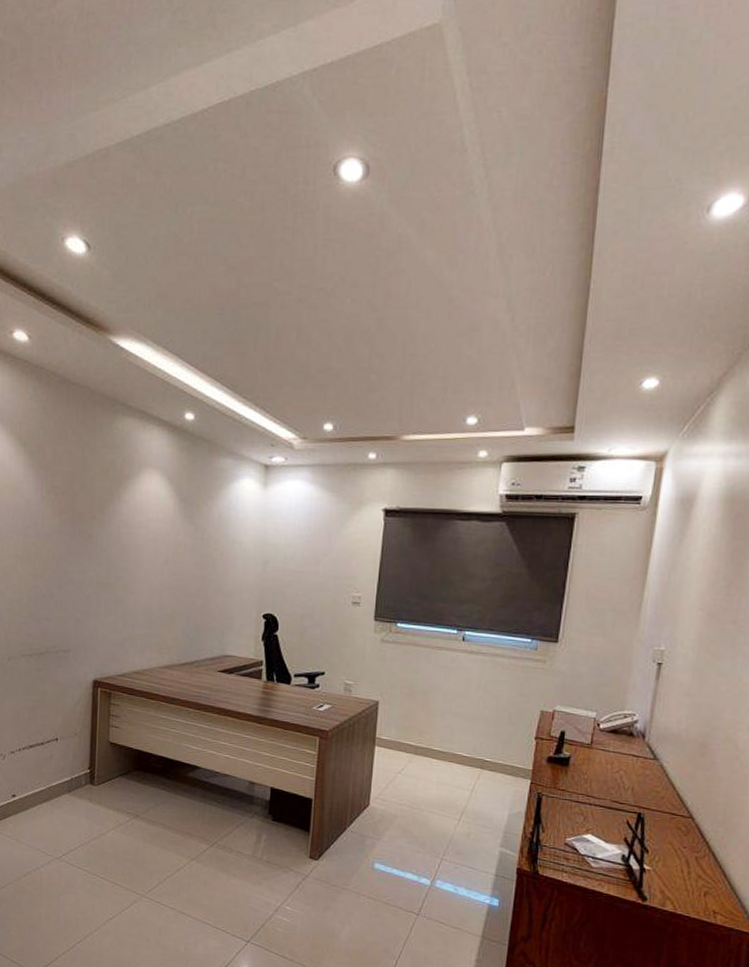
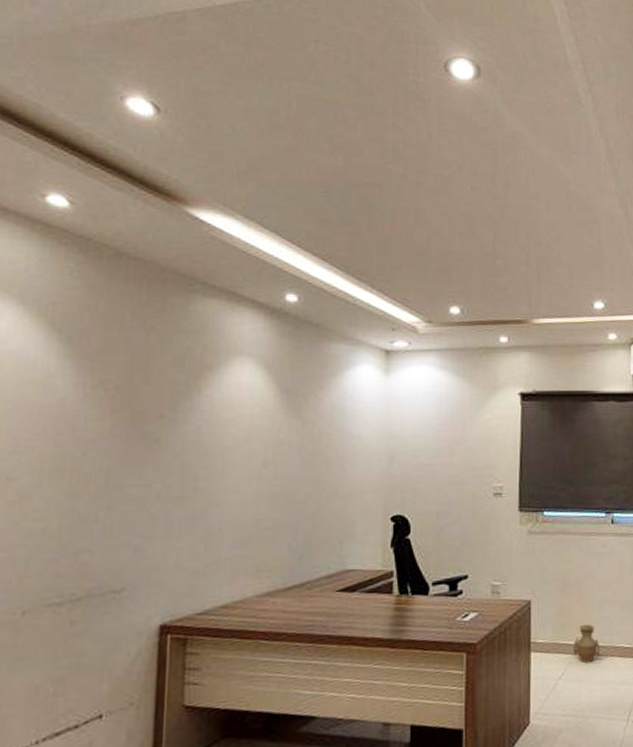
vase: none [413,729,440,764] -> present [572,624,601,664]

